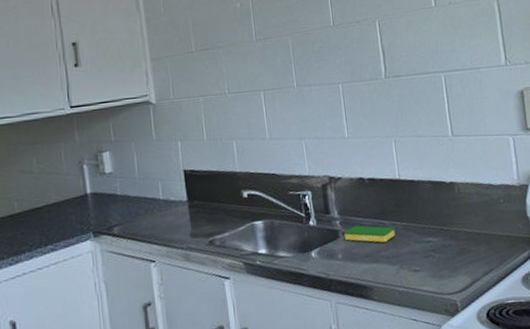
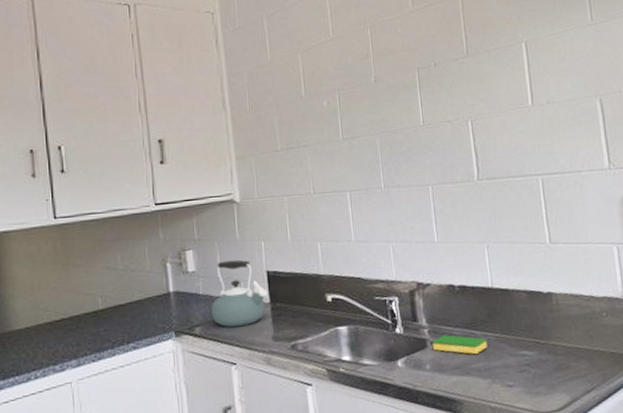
kettle: none [129,159,185,226] -> present [211,259,268,327]

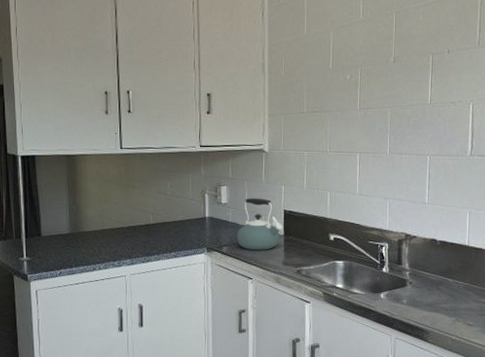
dish sponge: present [432,335,487,354] -> none [411,279,457,296]

